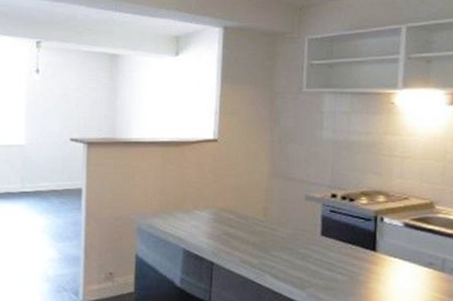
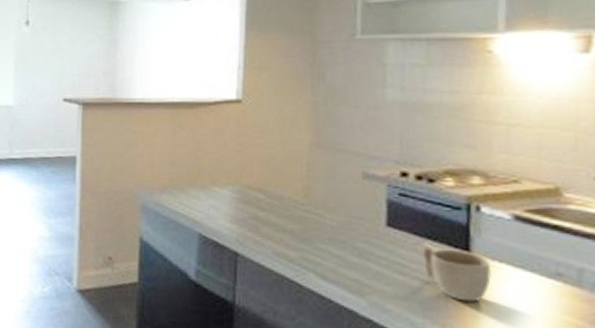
cup: none [344,246,389,288] -> present [421,242,491,302]

